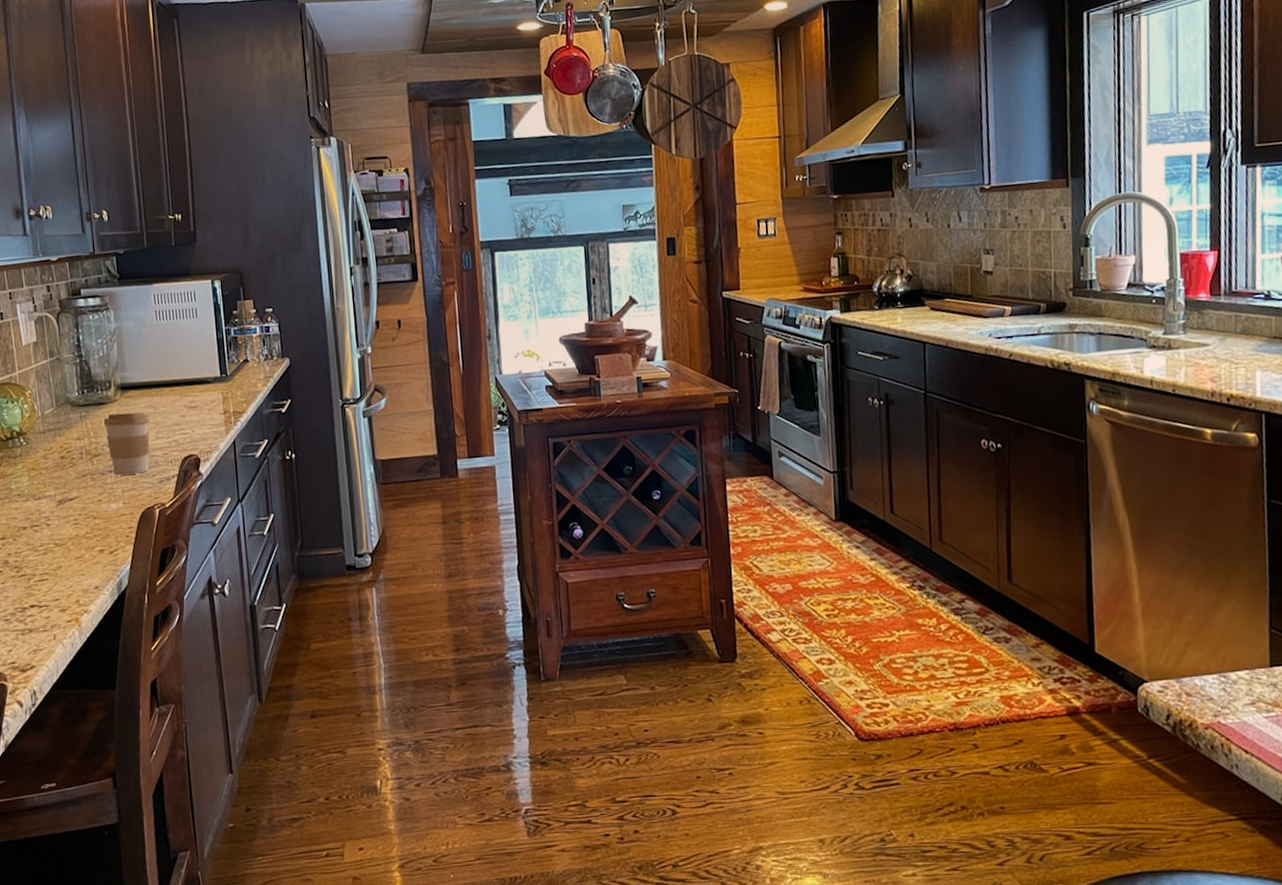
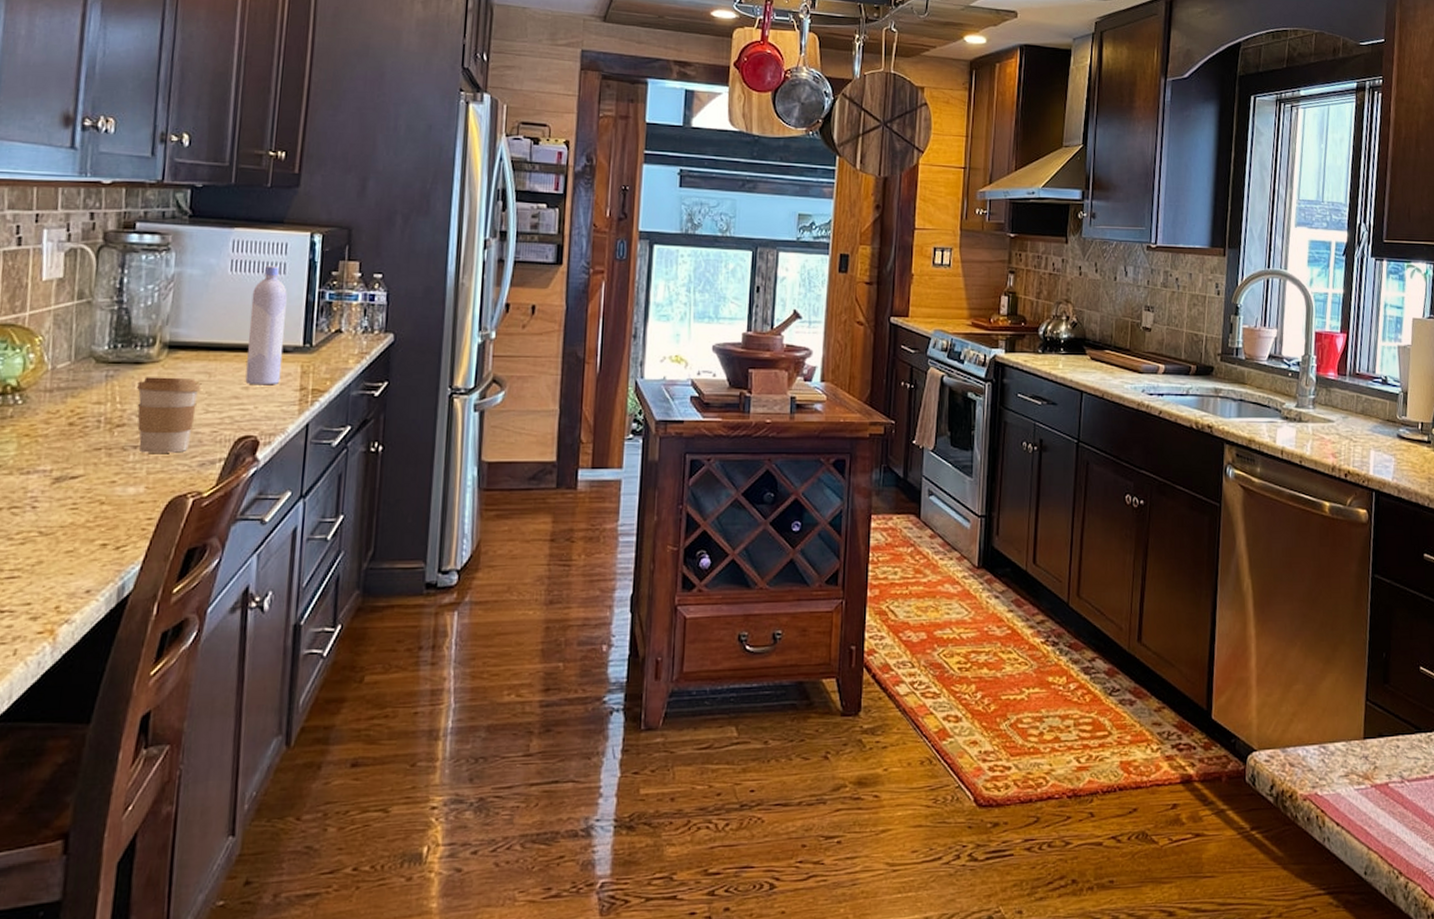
bottle: none [175,312,208,413] -> present [245,266,287,385]

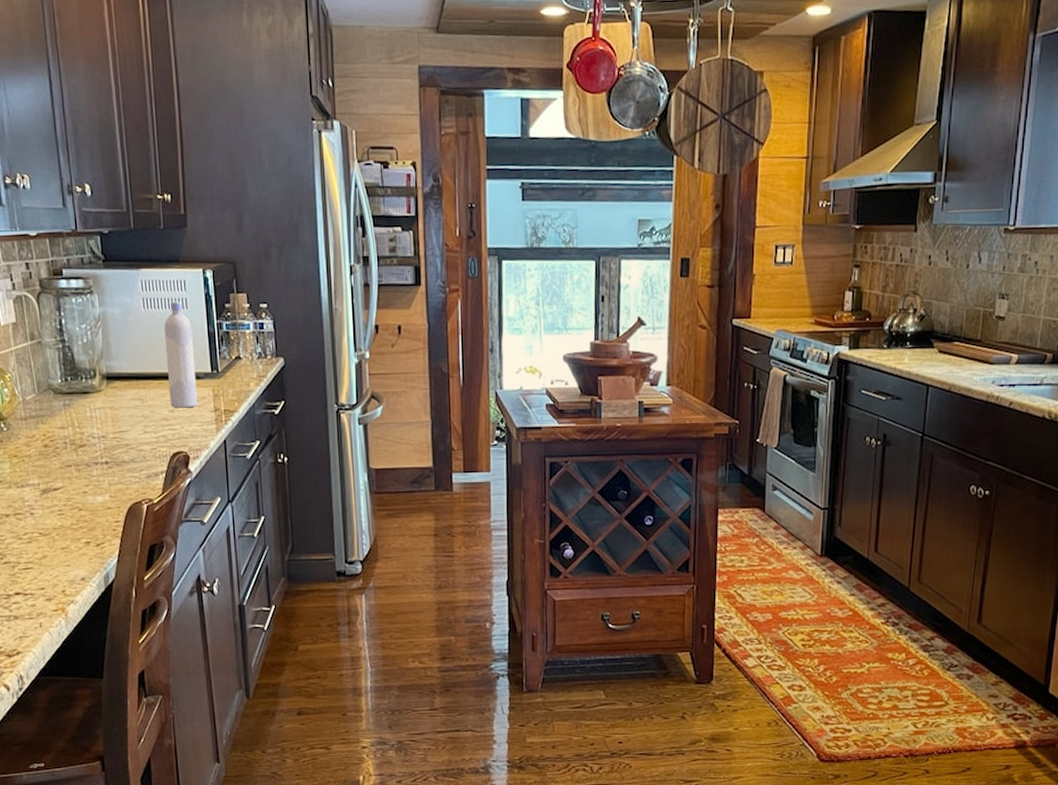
coffee cup: present [137,377,202,453] -> none [89,404,138,468]

